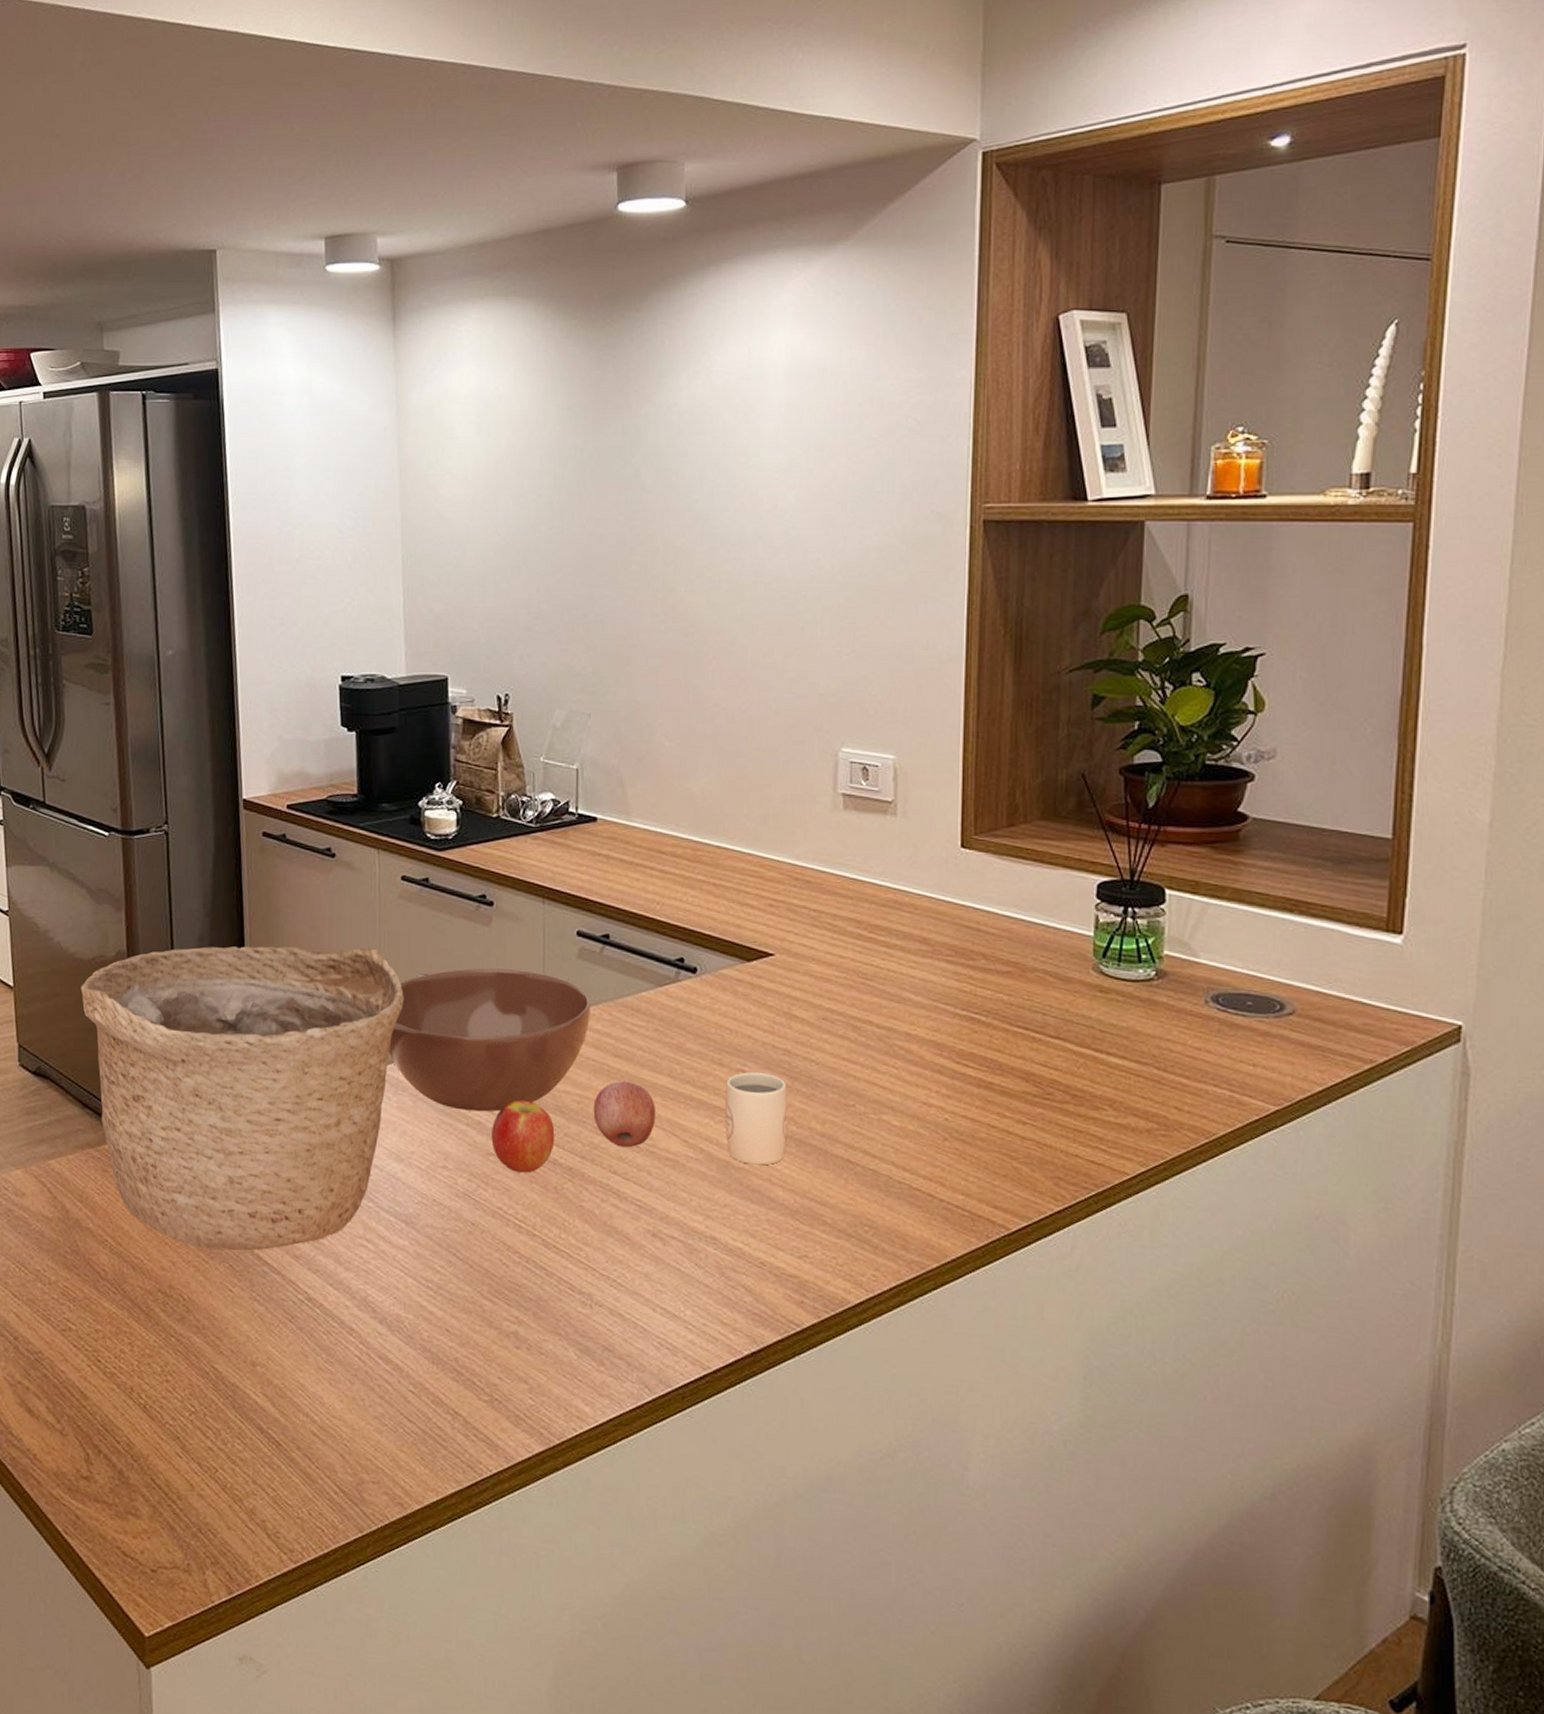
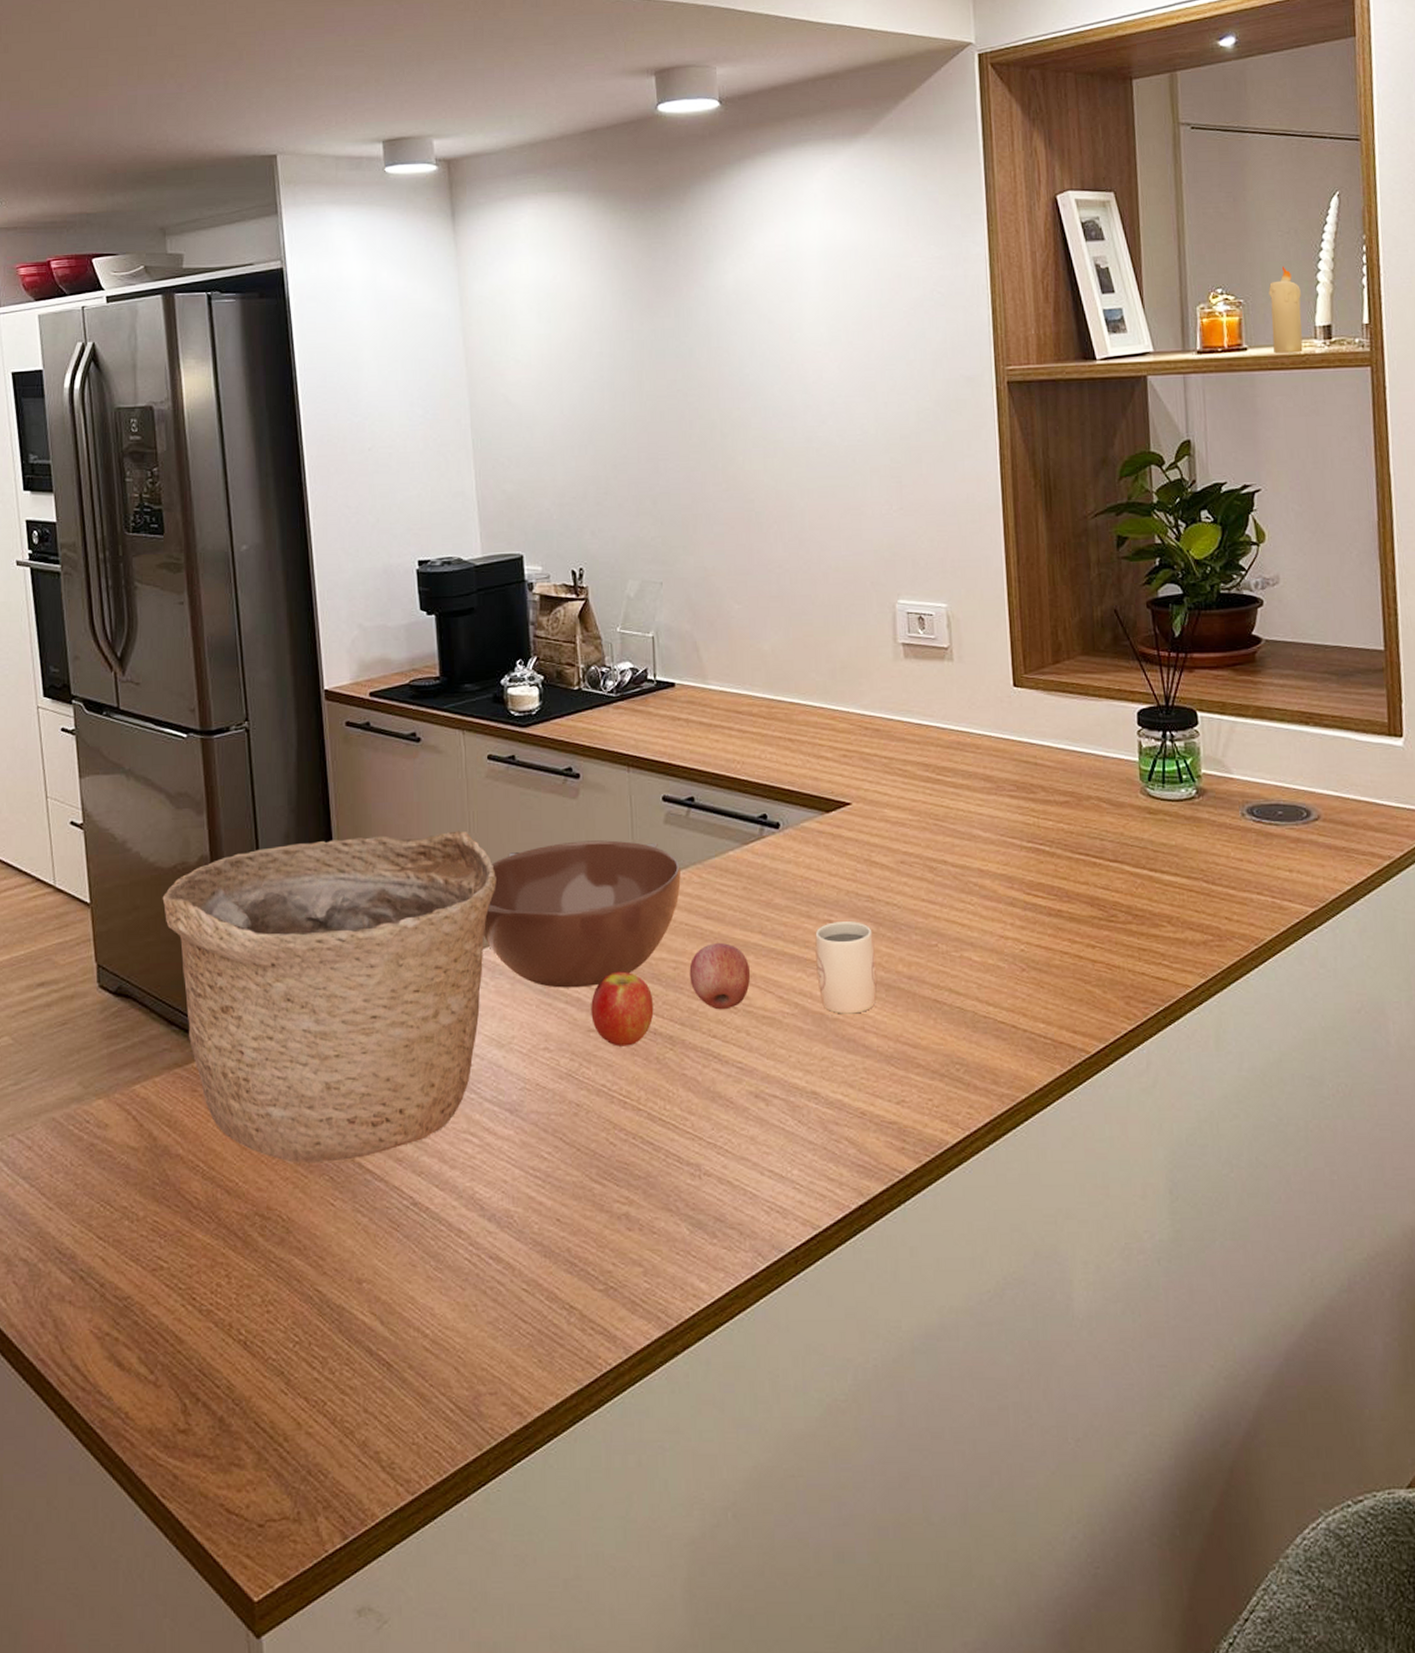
candle: none [1298,404,1338,503] -> present [1268,266,1303,353]

